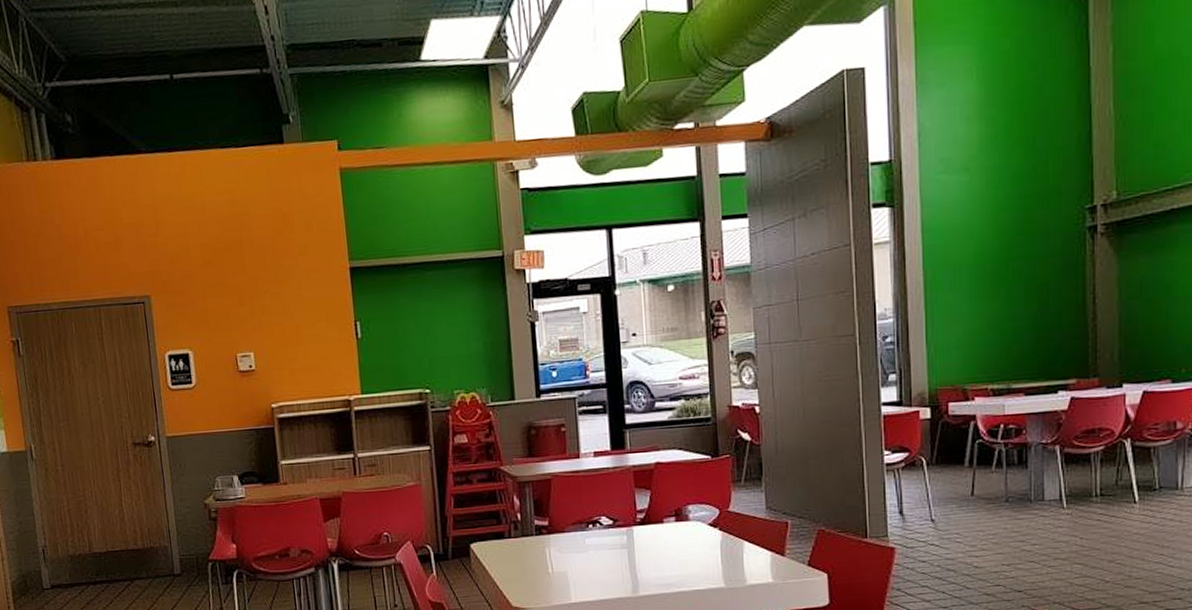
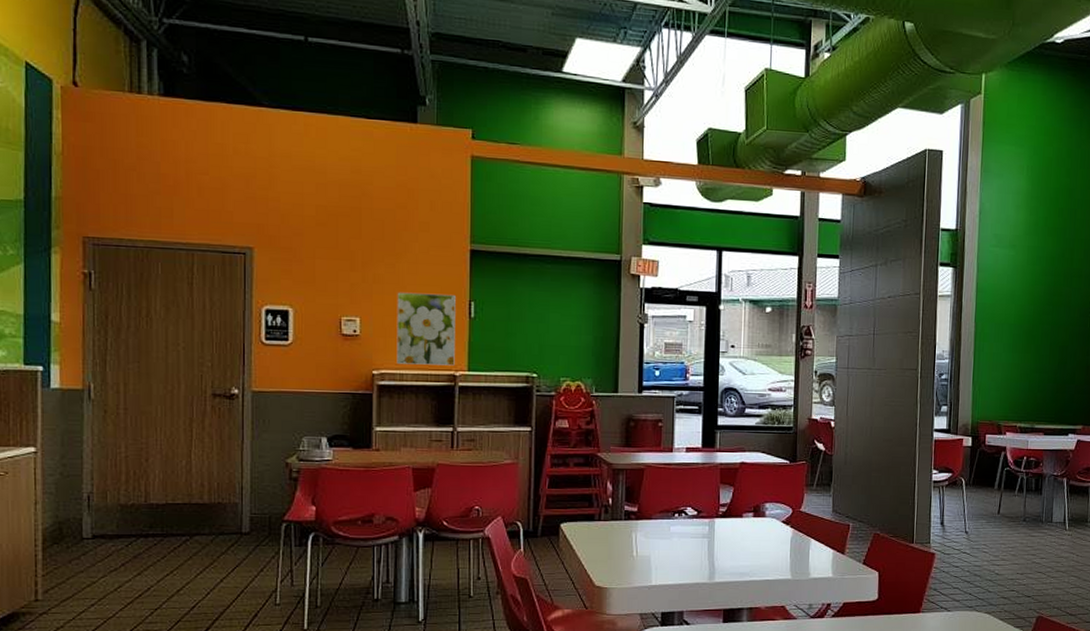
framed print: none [285,316,348,395] -> present [396,292,456,366]

